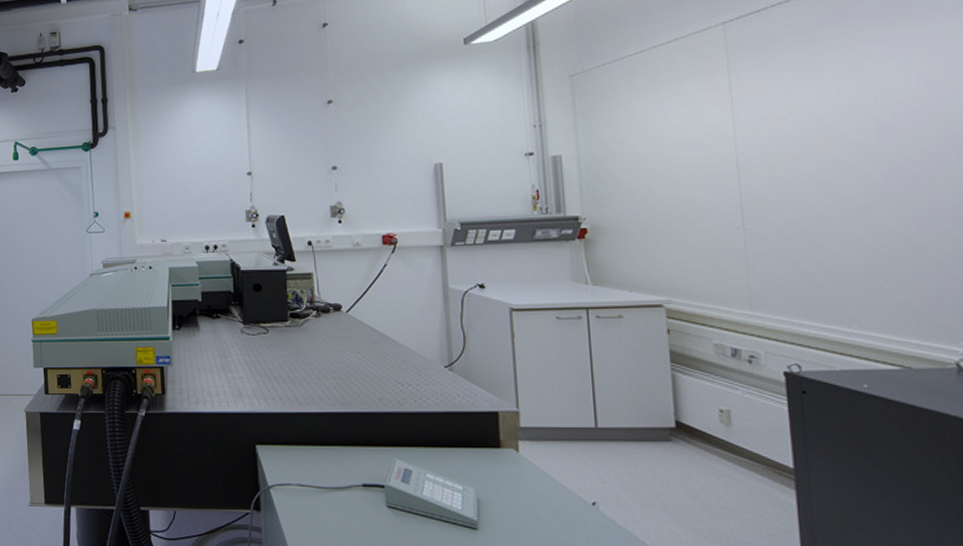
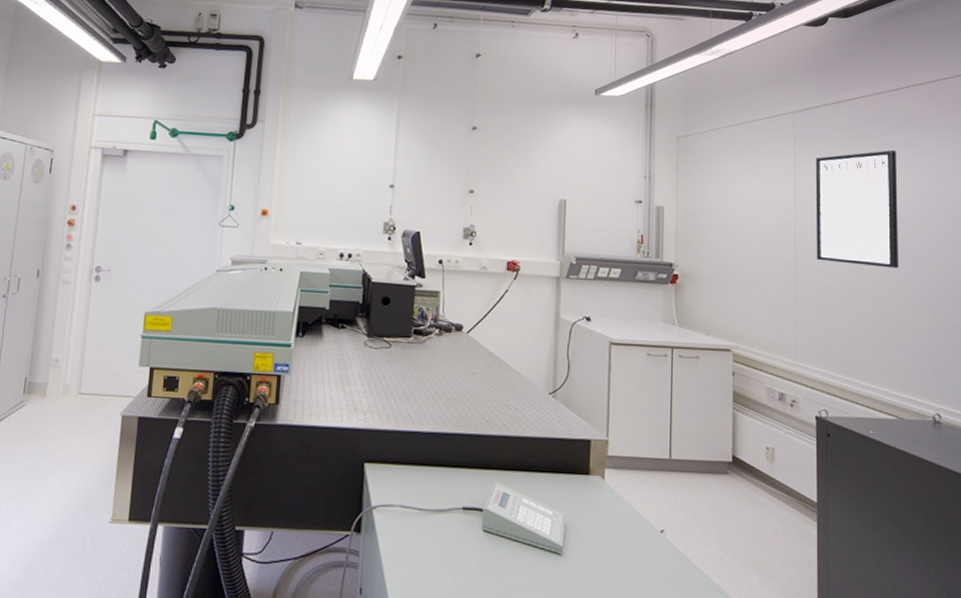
writing board: none [759,46,892,193] -> present [815,150,899,269]

